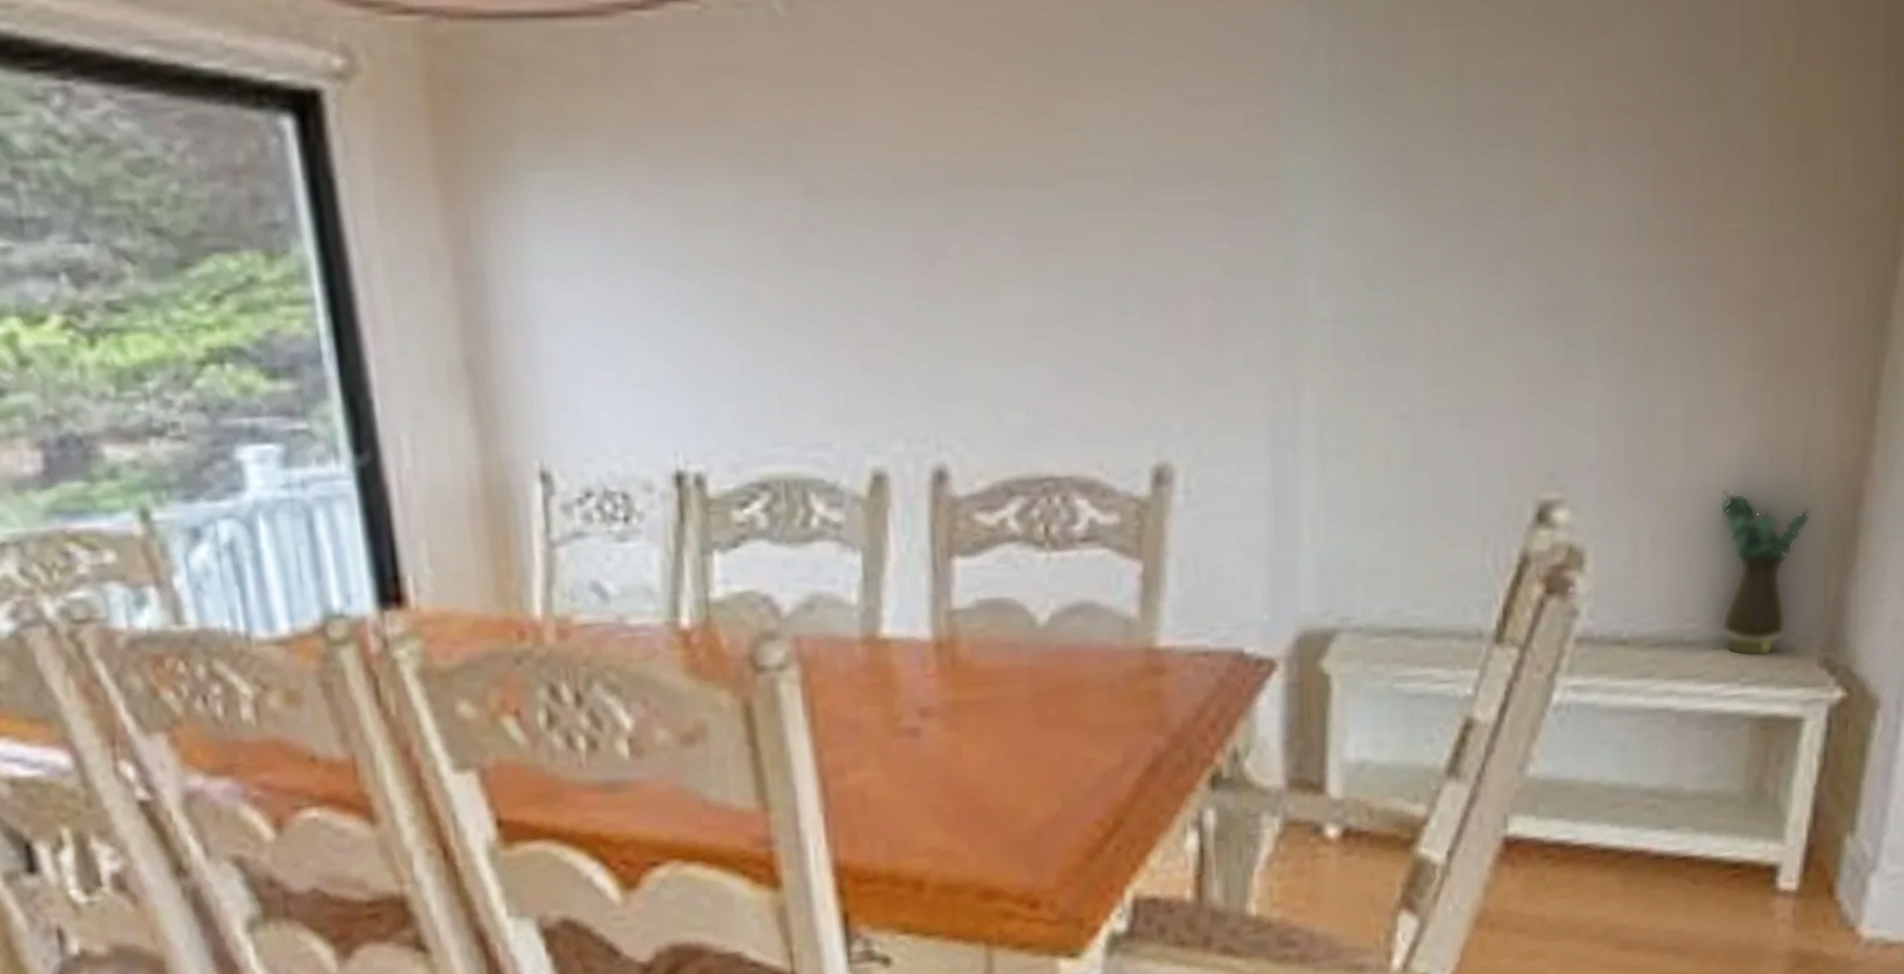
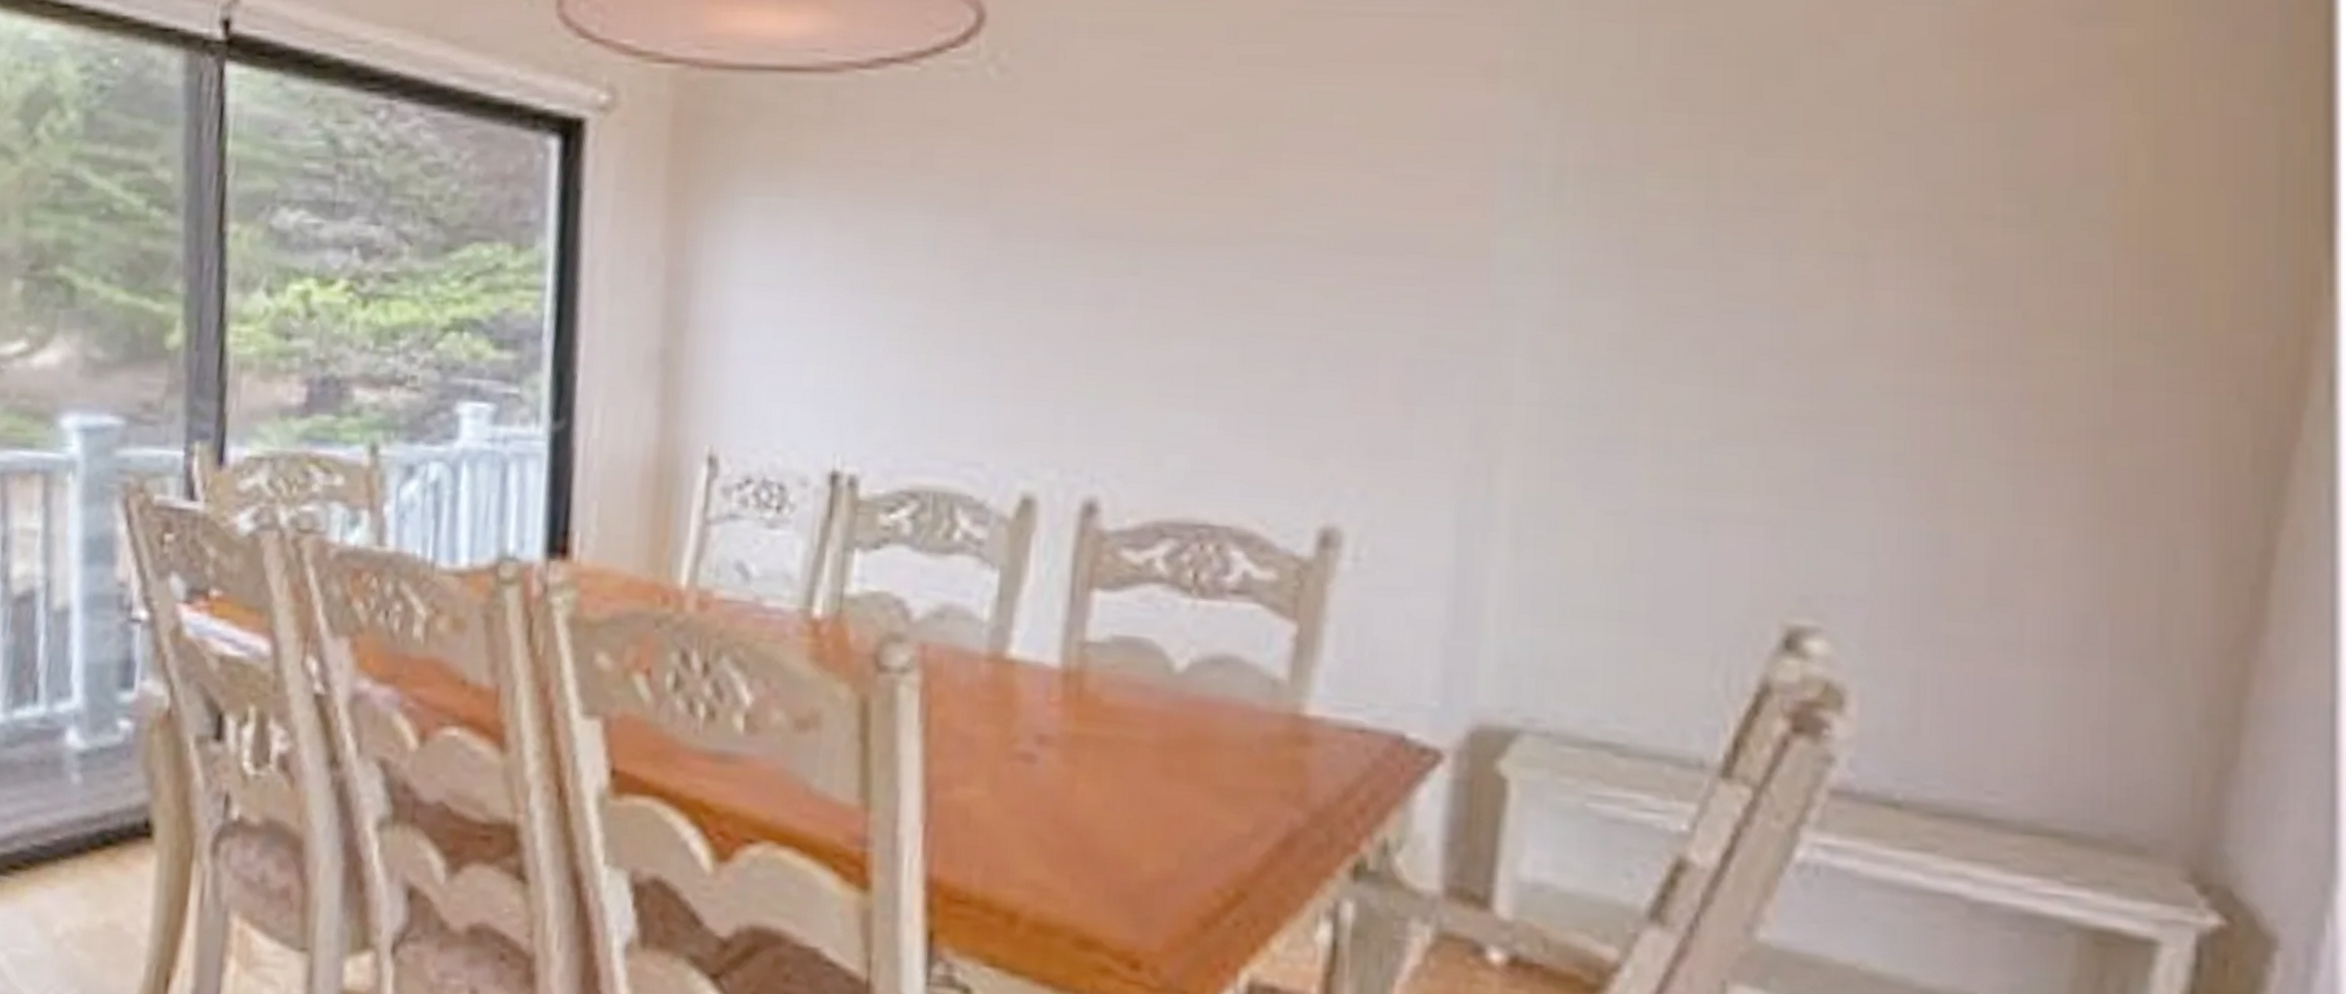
vase: present [1719,489,1810,658] -> none [2035,647,2170,856]

